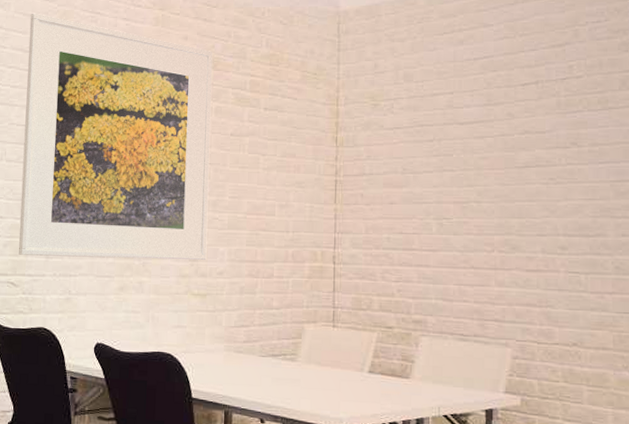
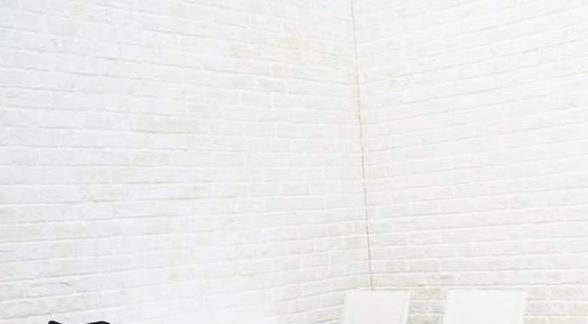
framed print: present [18,13,213,261] -> none [40,9,250,256]

